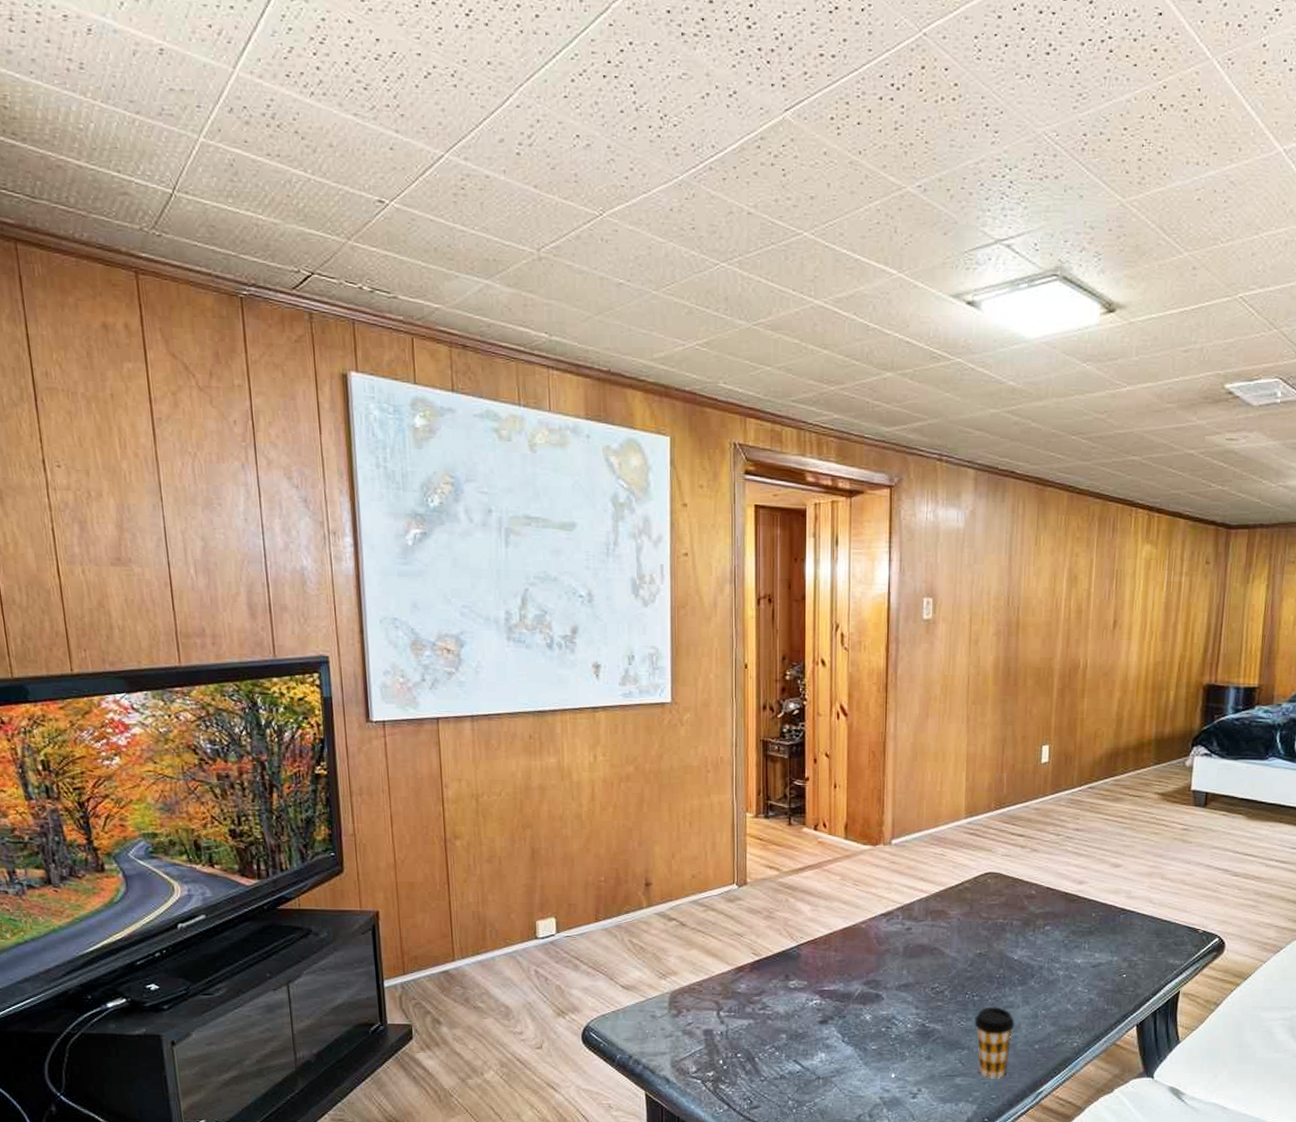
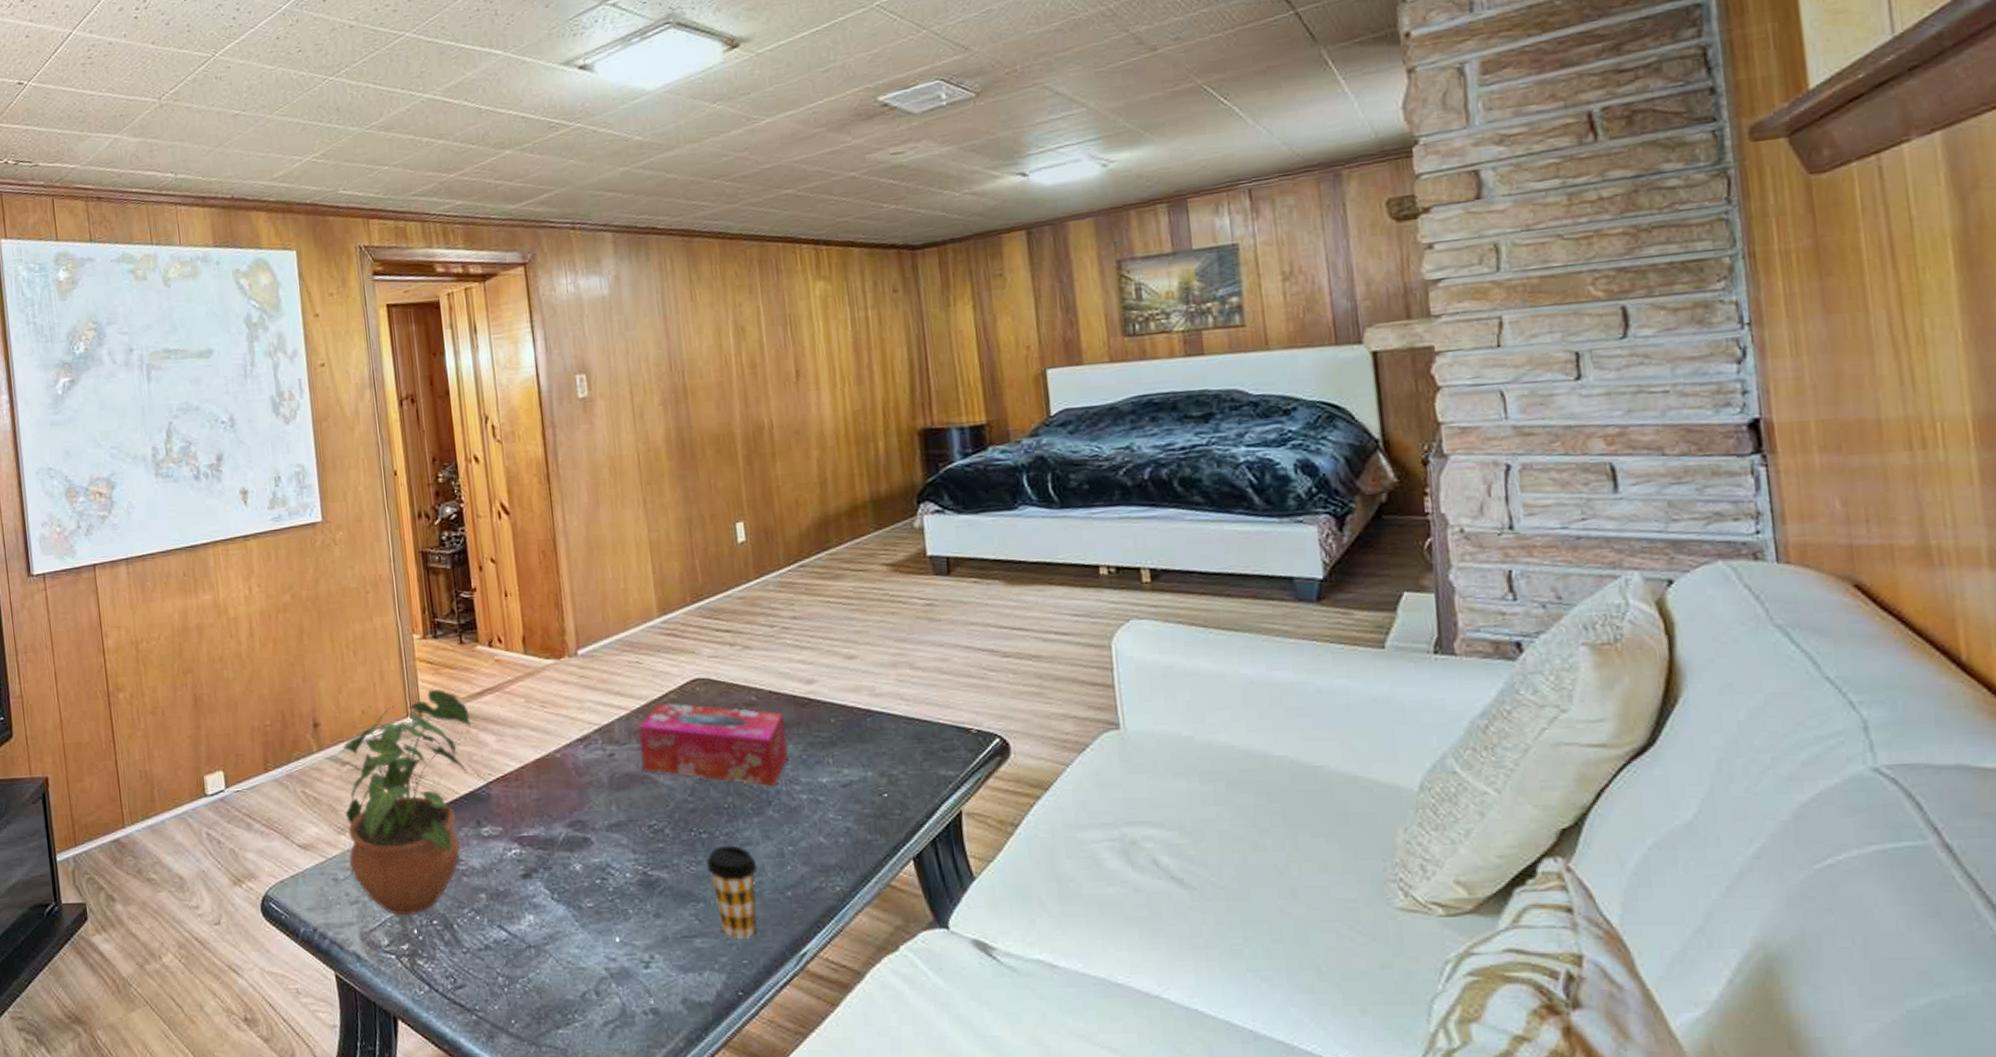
potted plant: none [668,863,790,1049] -> present [343,690,471,916]
tissue box: none [933,889,1056,964] -> present [638,702,789,787]

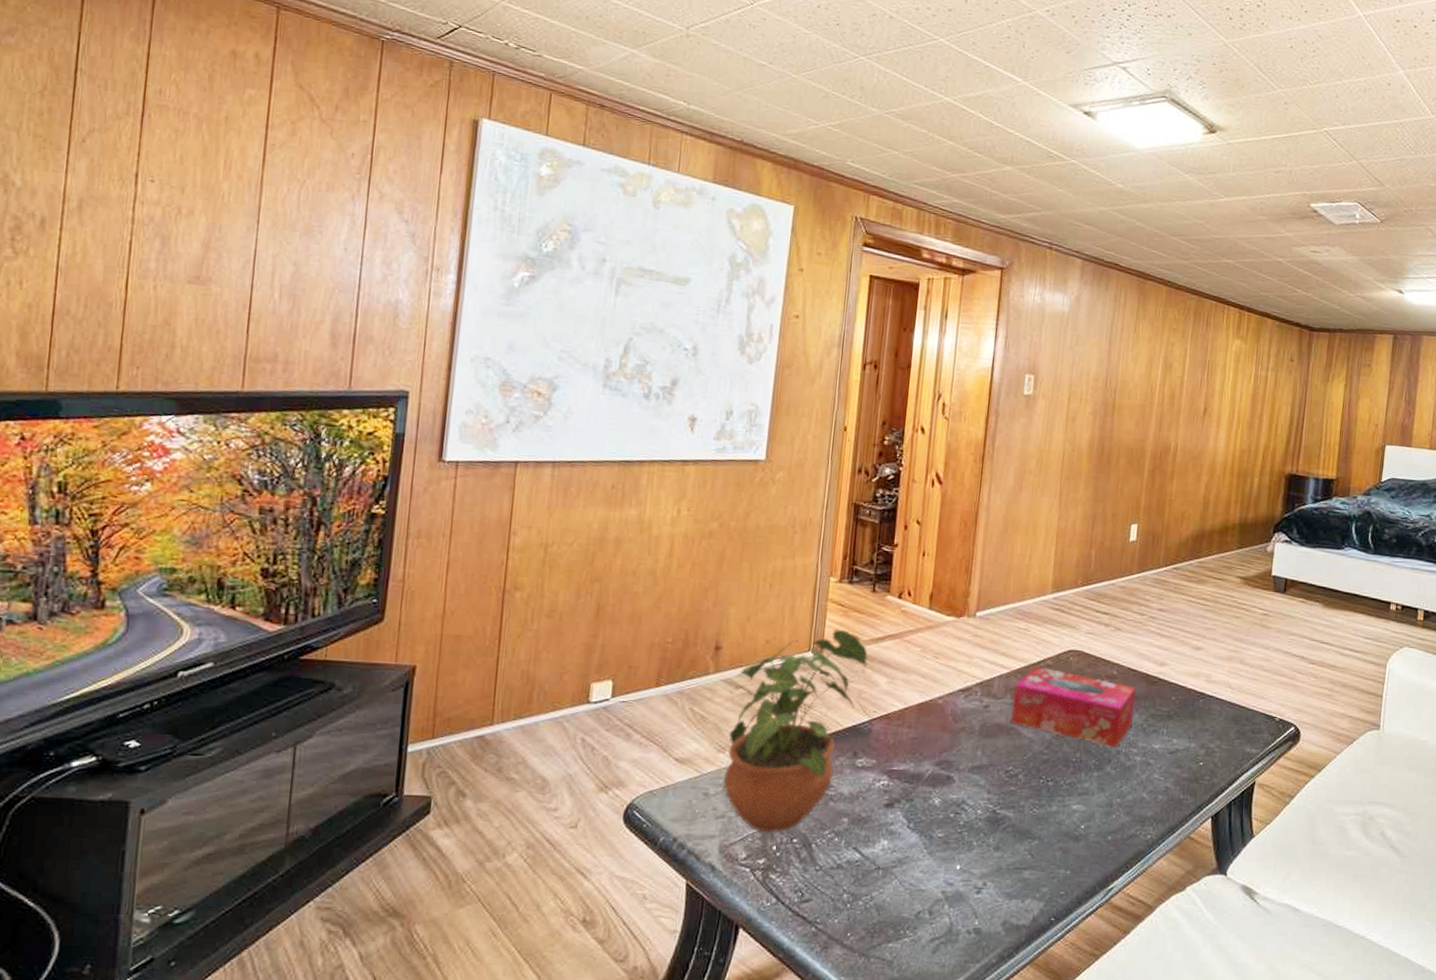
coffee cup: present [706,845,758,939] -> none [1047,793,1089,873]

